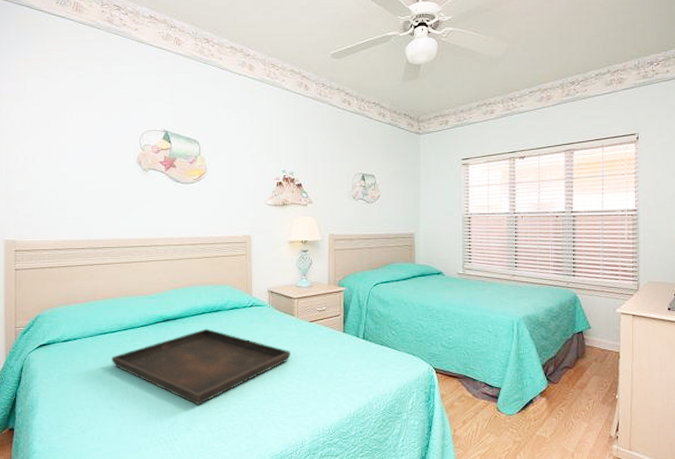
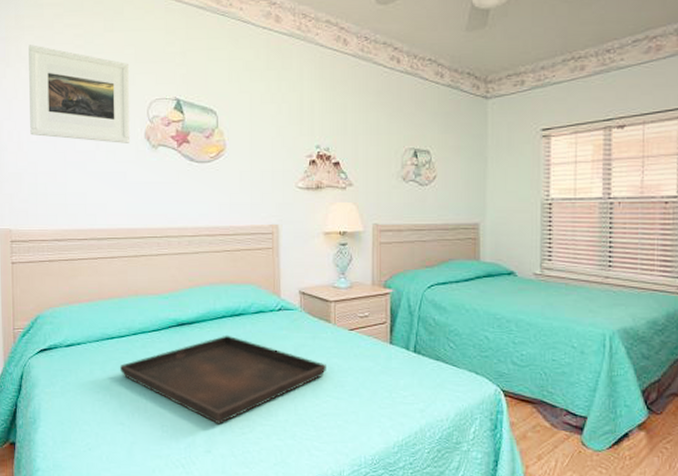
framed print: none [35,83,125,167] -> present [28,45,130,143]

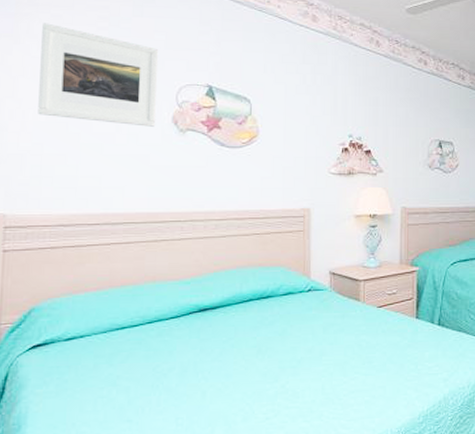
serving tray: present [119,335,326,425] -> none [129,318,355,412]

